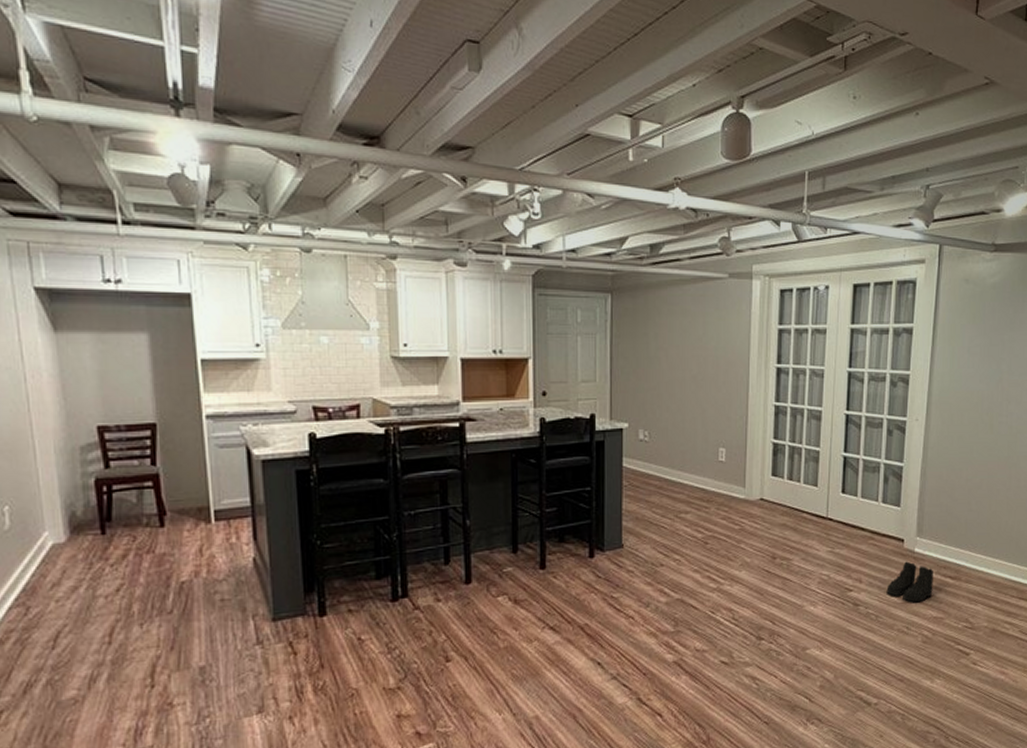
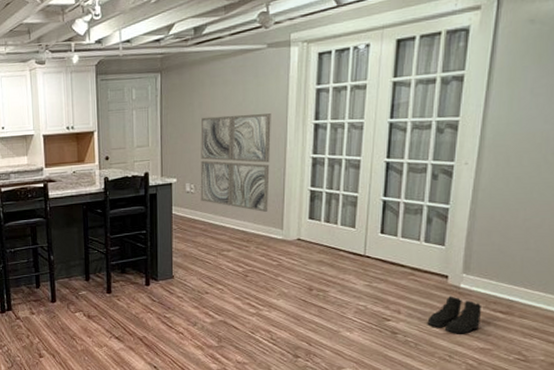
wall art: none [655,351,733,466] -> present [200,113,271,212]

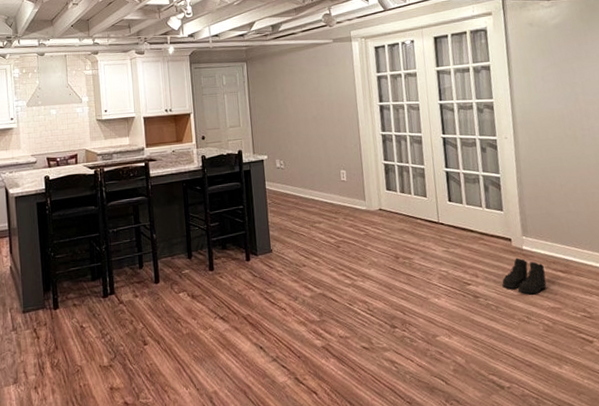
wall art: present [200,113,271,212] -> none [284,97,351,185]

